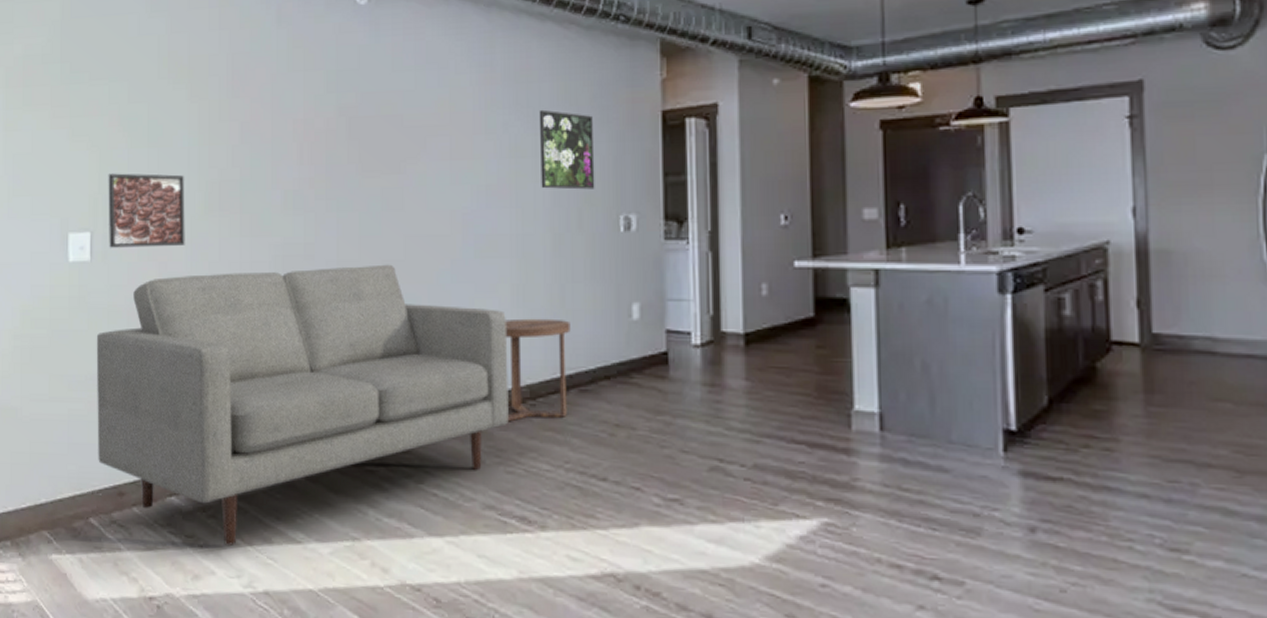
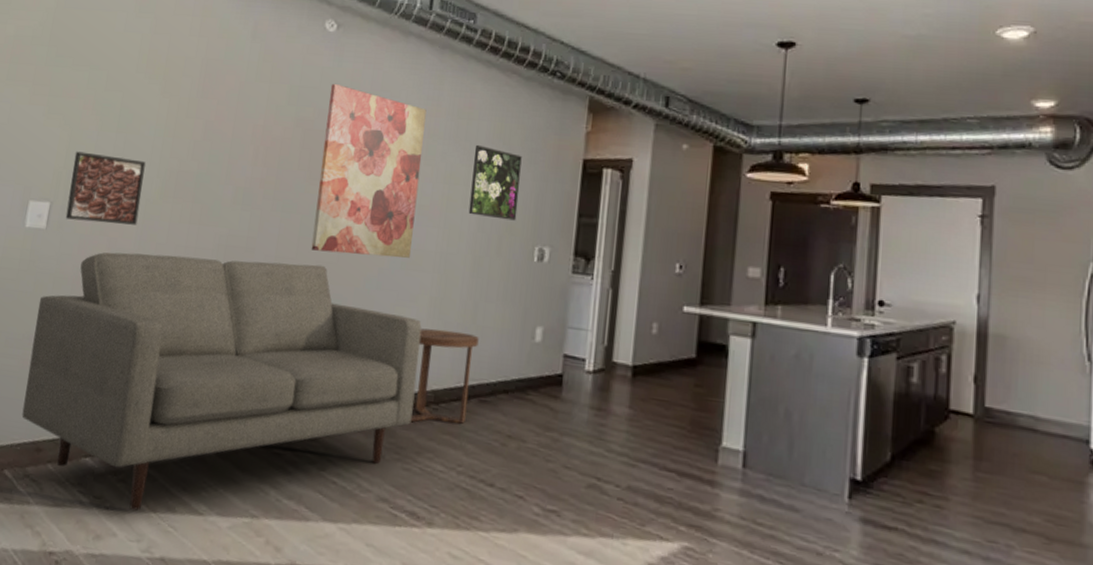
wall art: none [370,62,484,249] -> present [311,84,427,258]

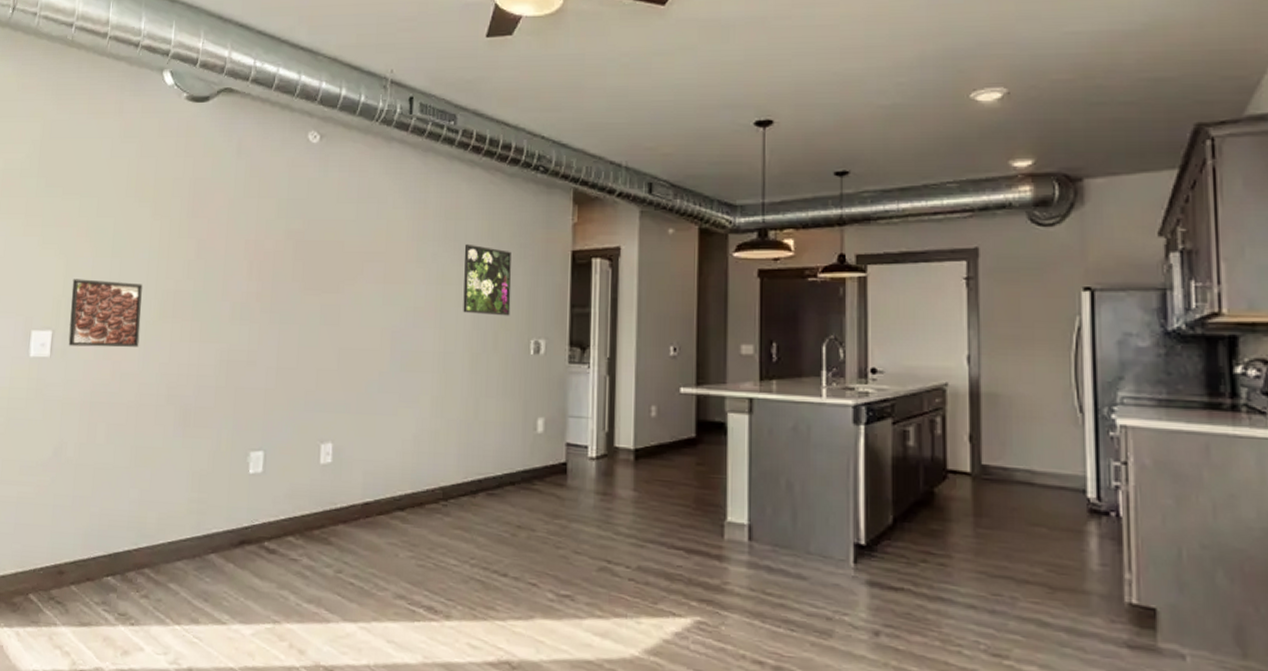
sofa: present [22,252,422,511] -> none [42,373,425,624]
wall art: present [311,84,427,258] -> none [311,194,414,361]
side table: present [410,328,479,424] -> none [421,427,482,520]

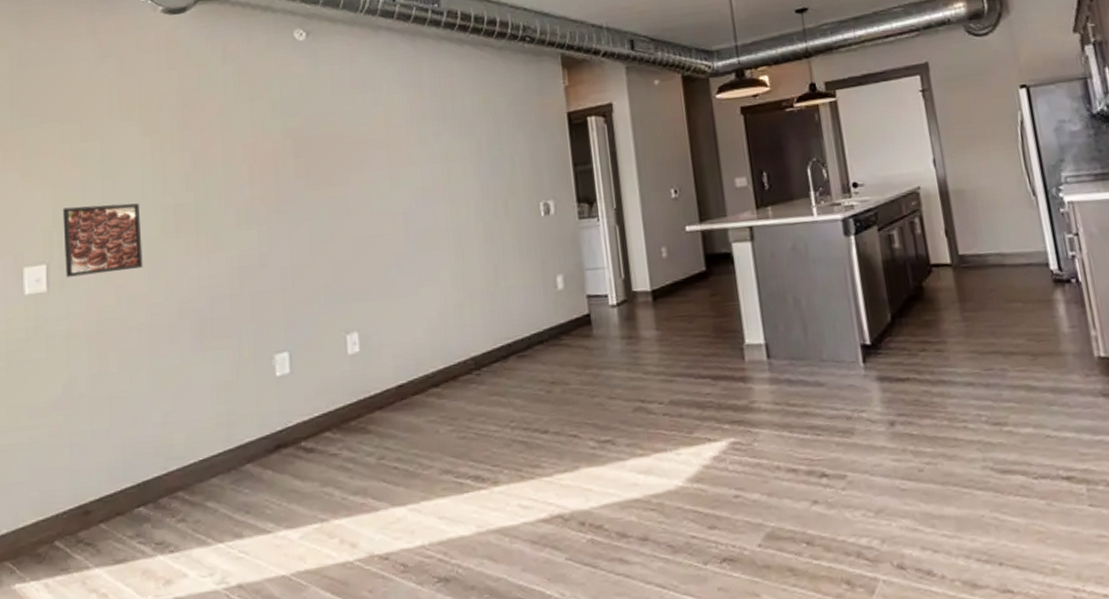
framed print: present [463,243,512,316] -> none [463,119,517,186]

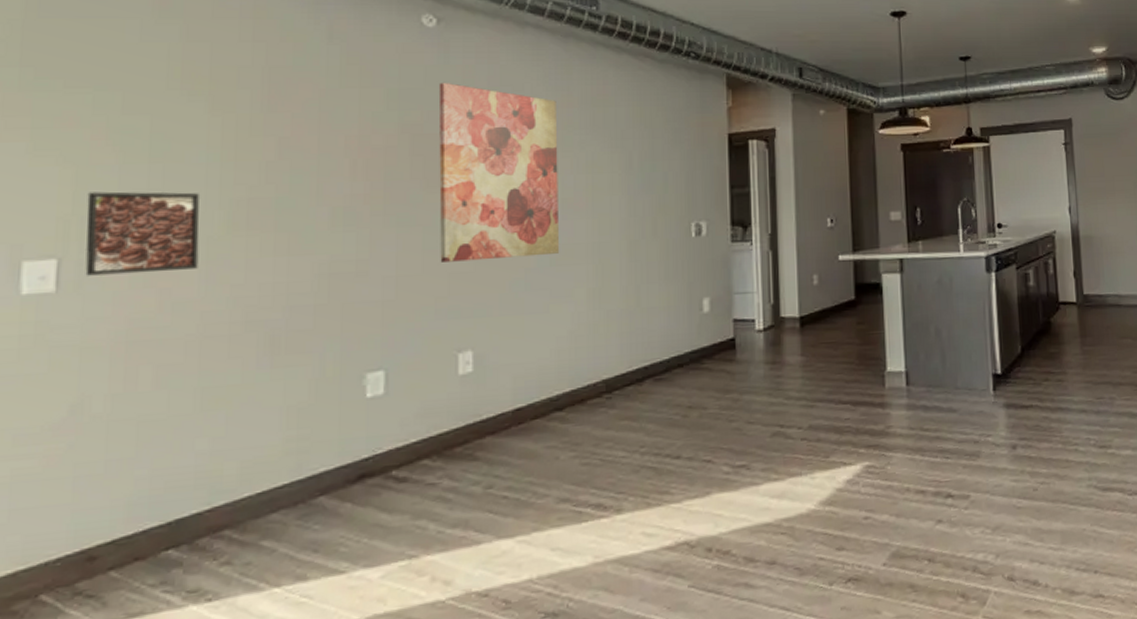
wall art: none [312,89,425,253] -> present [438,83,560,262]

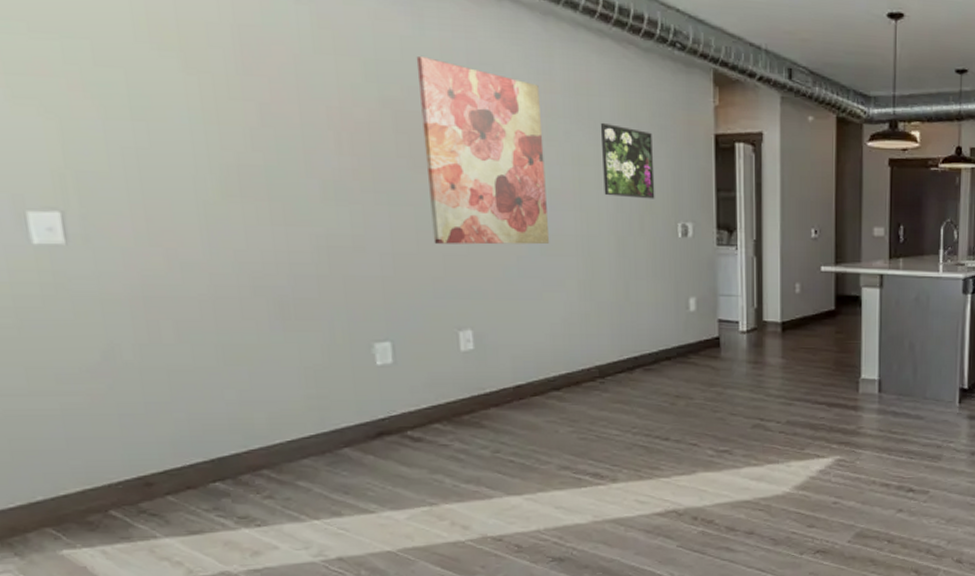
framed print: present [85,191,200,276] -> none [76,146,199,232]
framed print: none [615,130,669,201] -> present [600,122,655,199]

